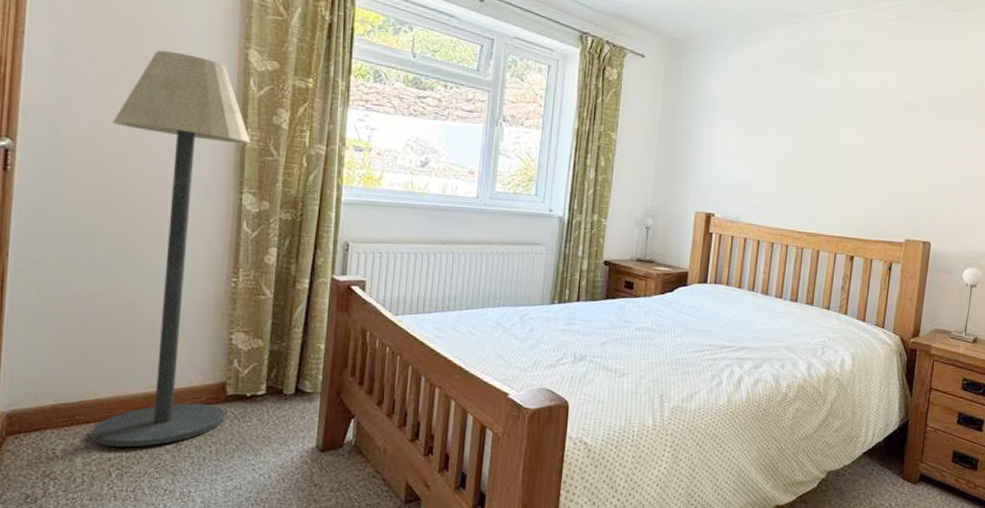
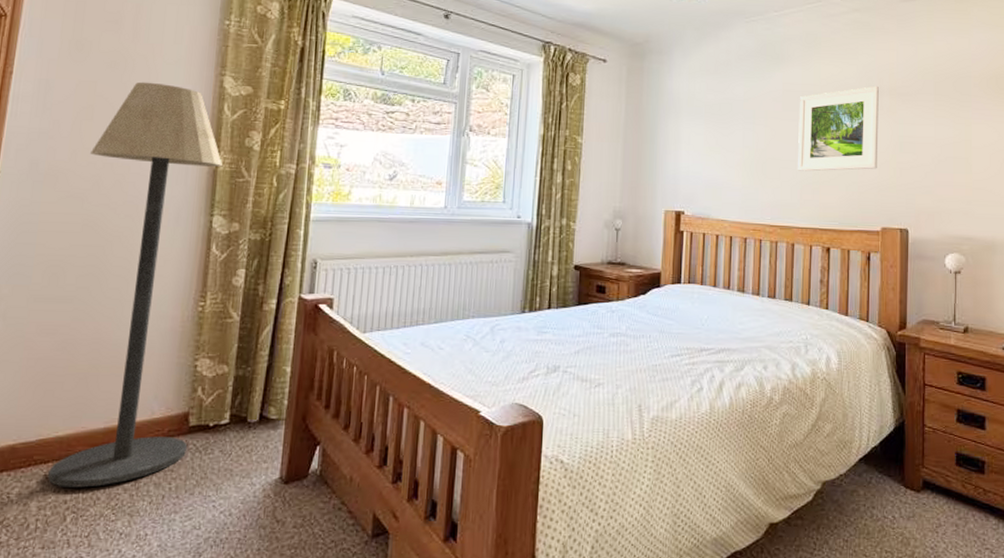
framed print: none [829,97,916,182] -> present [798,85,879,172]

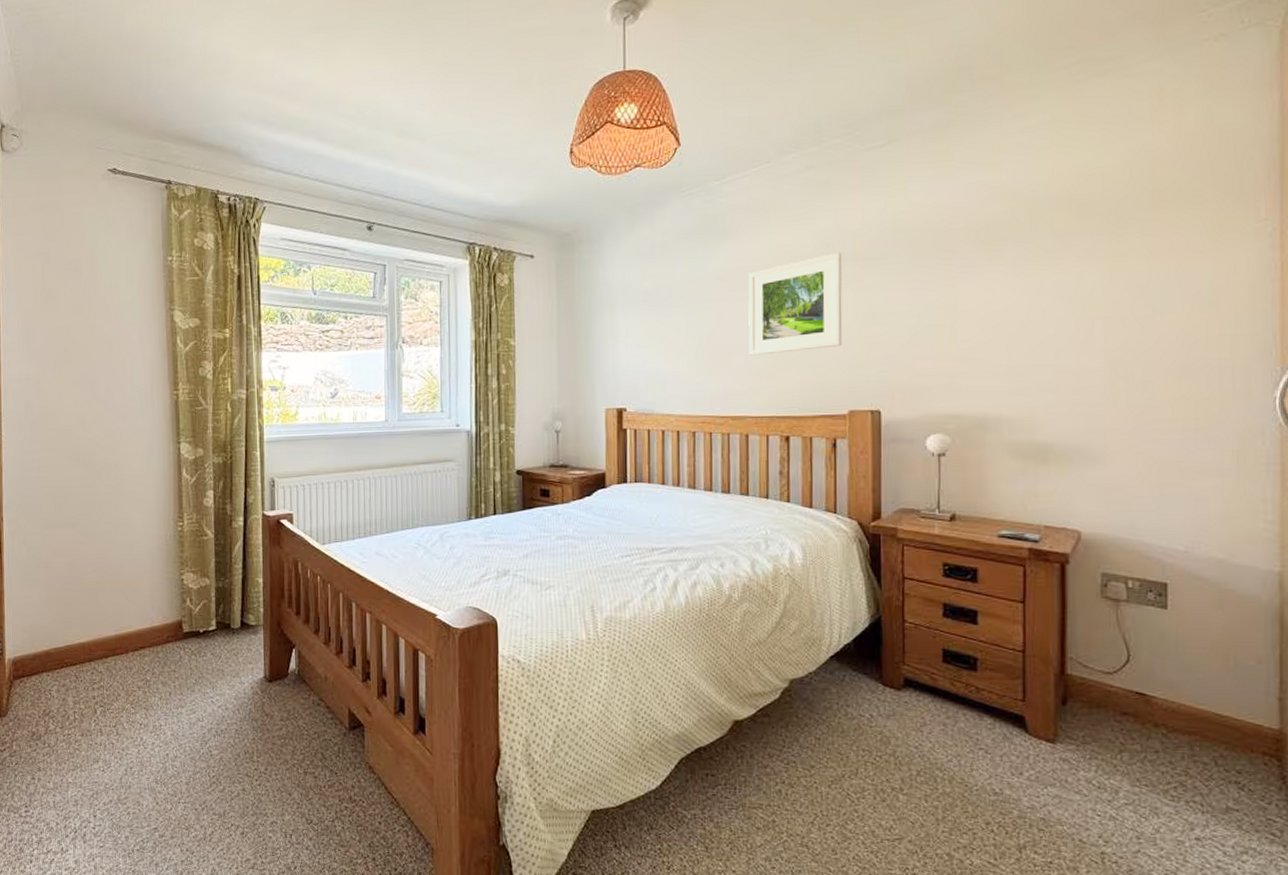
floor lamp: present [48,81,222,488] -> none [72,323,185,686]

